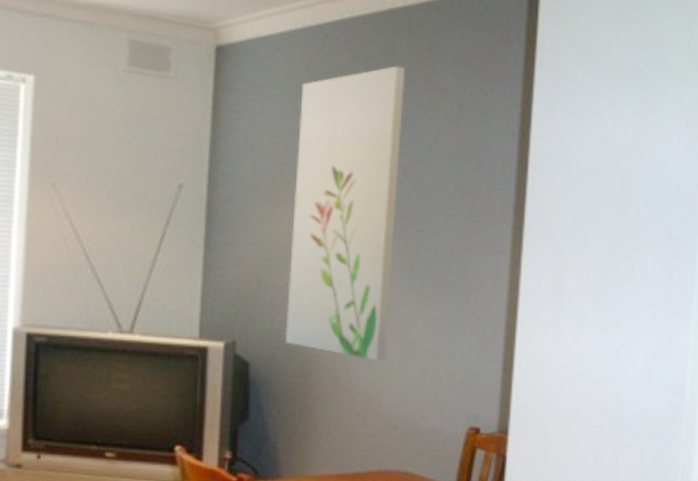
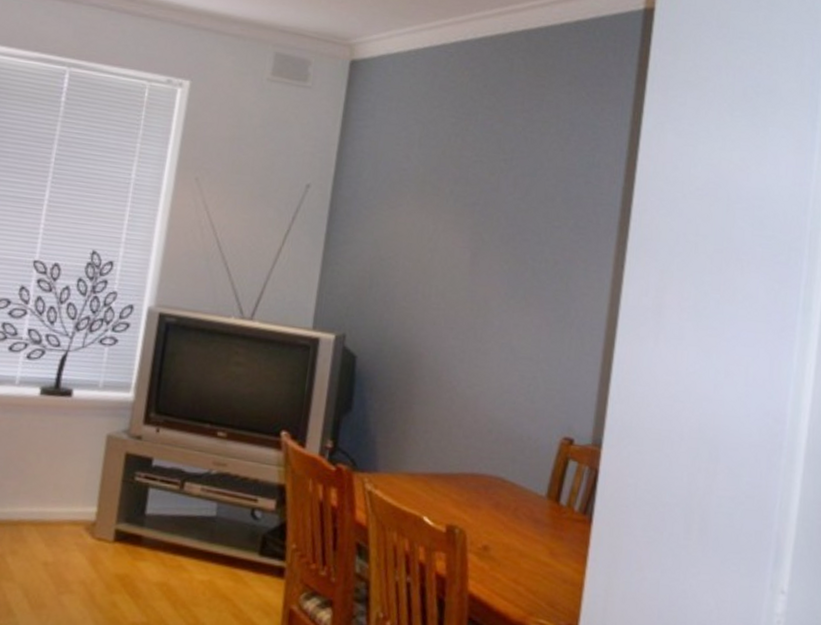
wall art: present [285,65,406,361] -> none [392,84,522,364]

